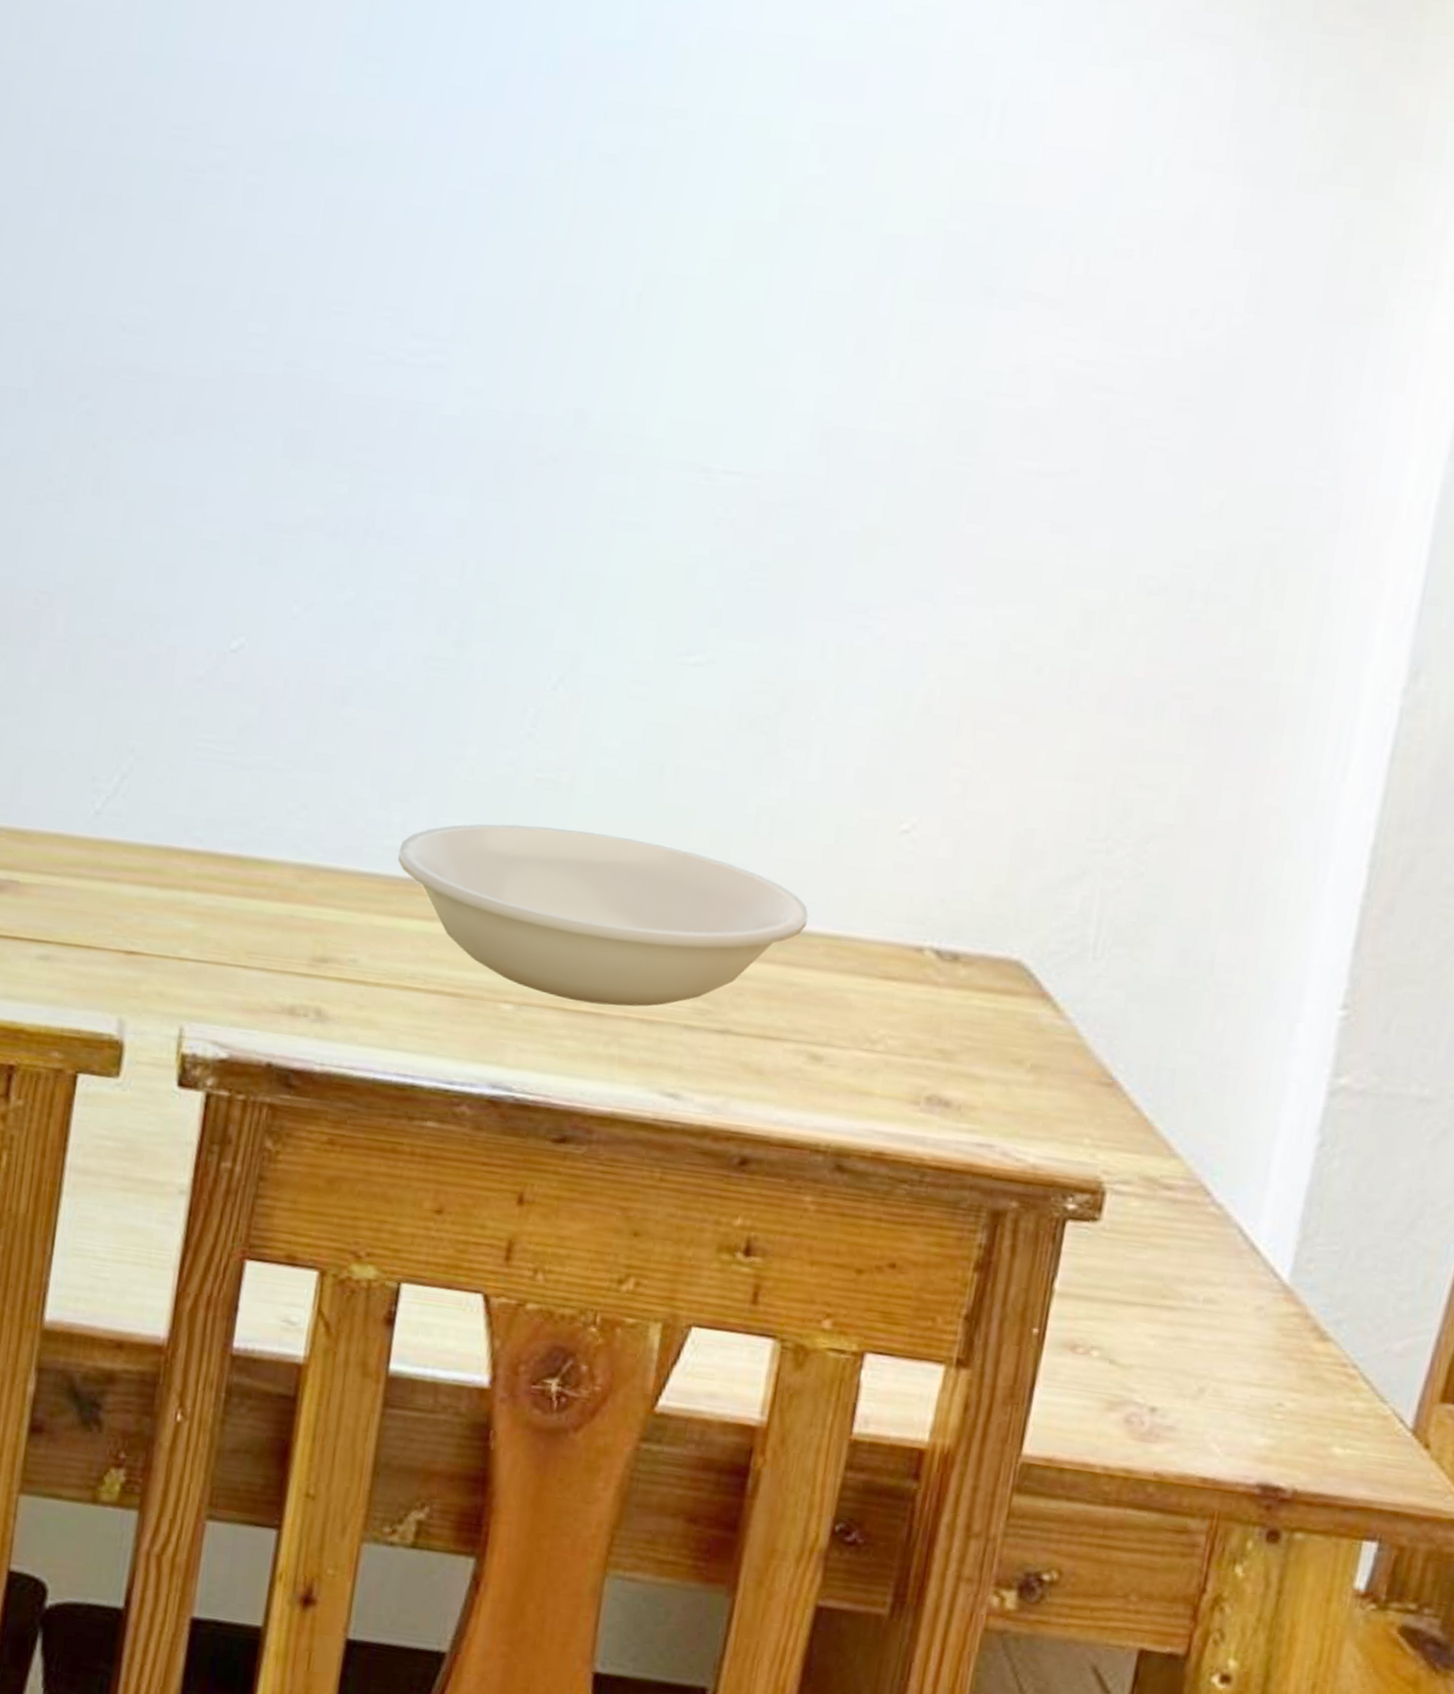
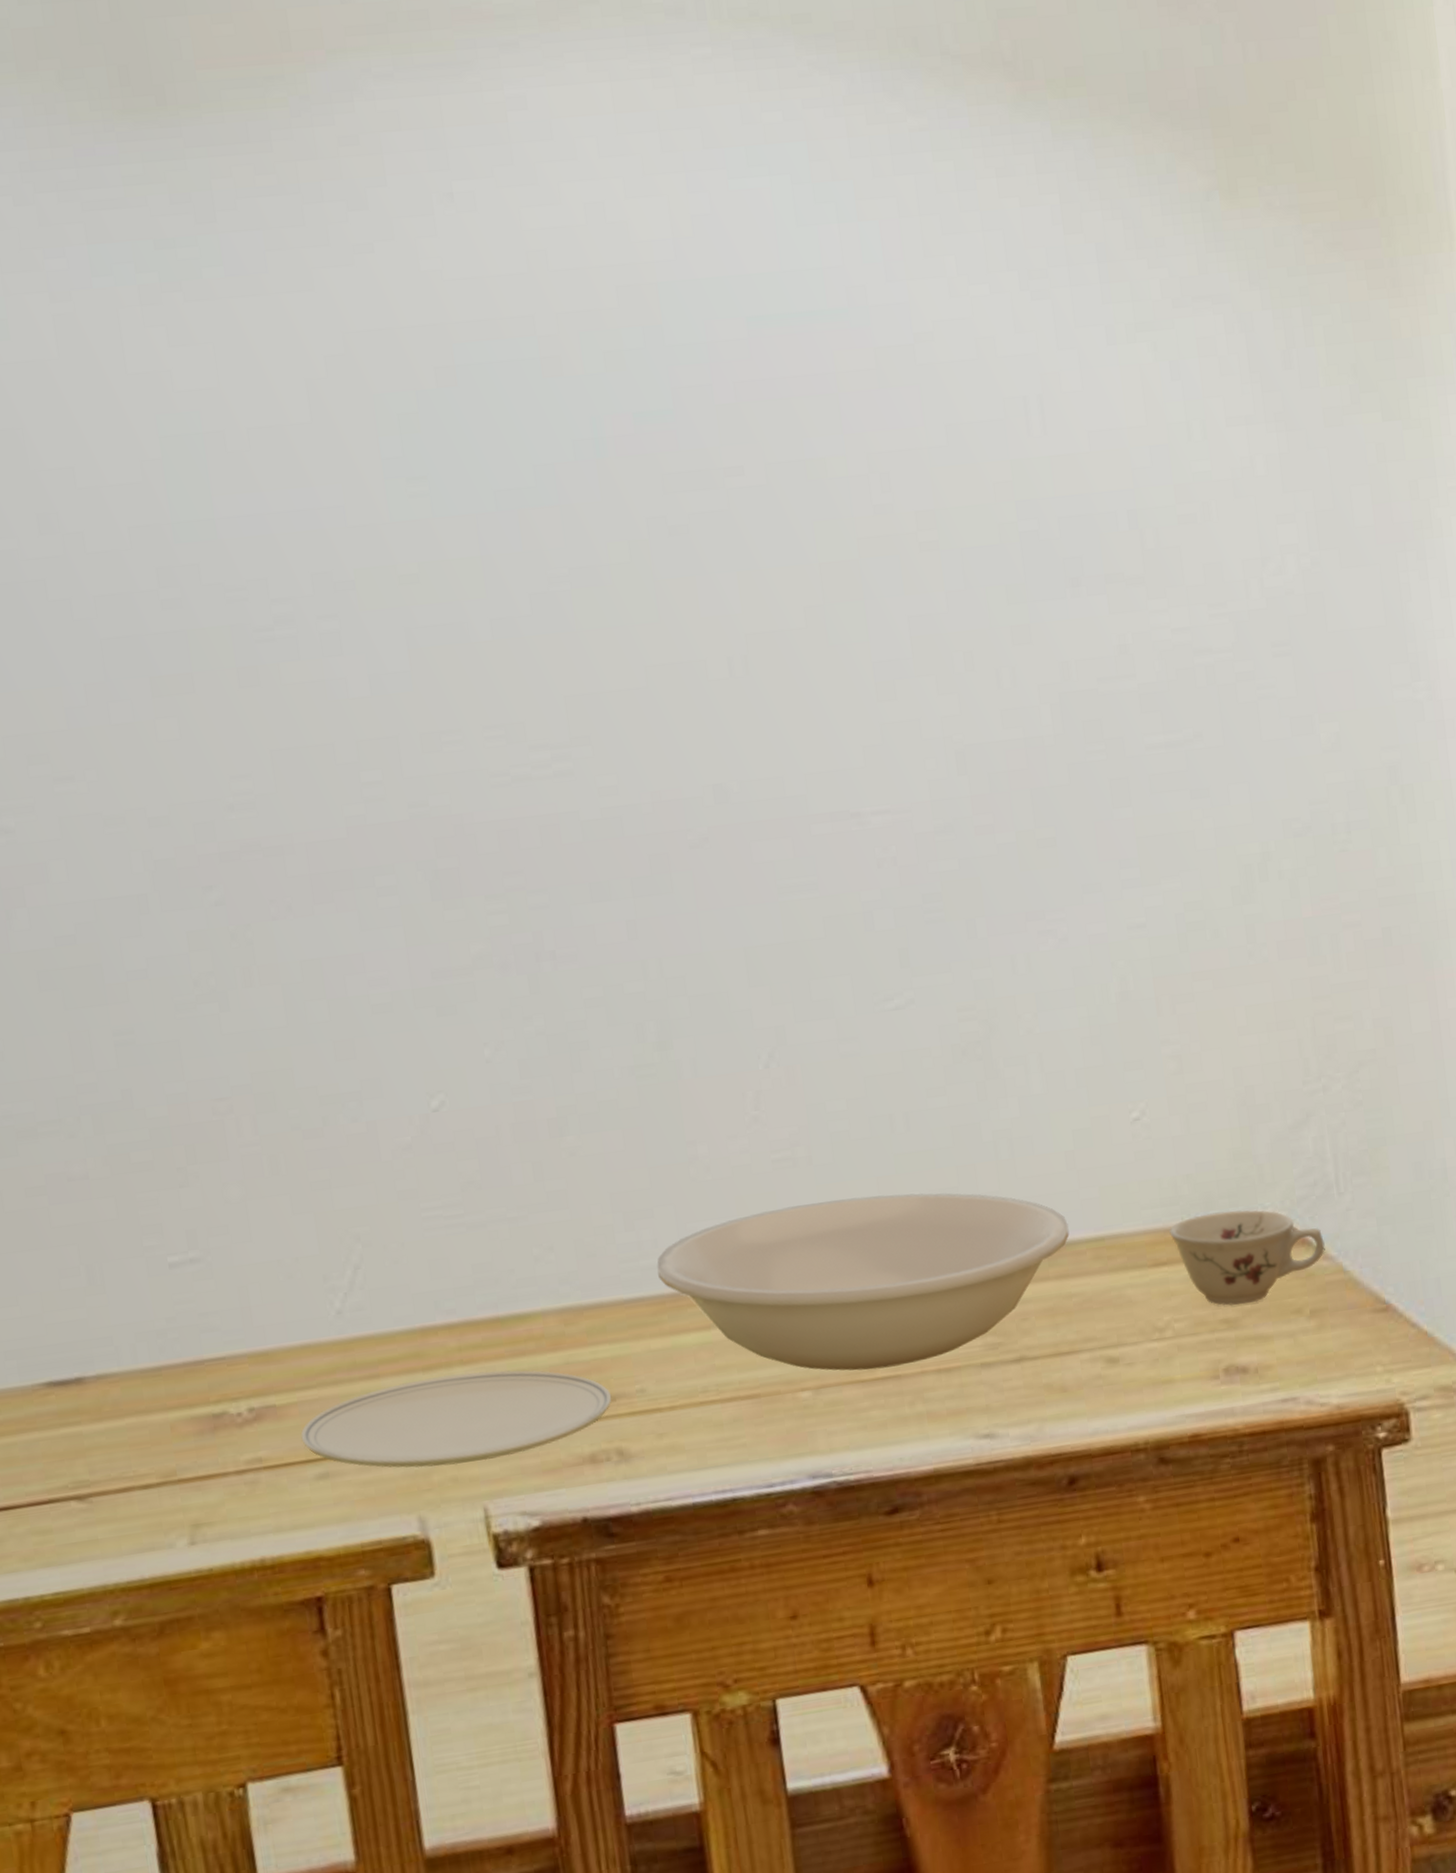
plate: none [33,892,325,987] -> present [300,1370,612,1468]
teacup: none [908,940,1065,1041] -> present [1169,1209,1325,1306]

